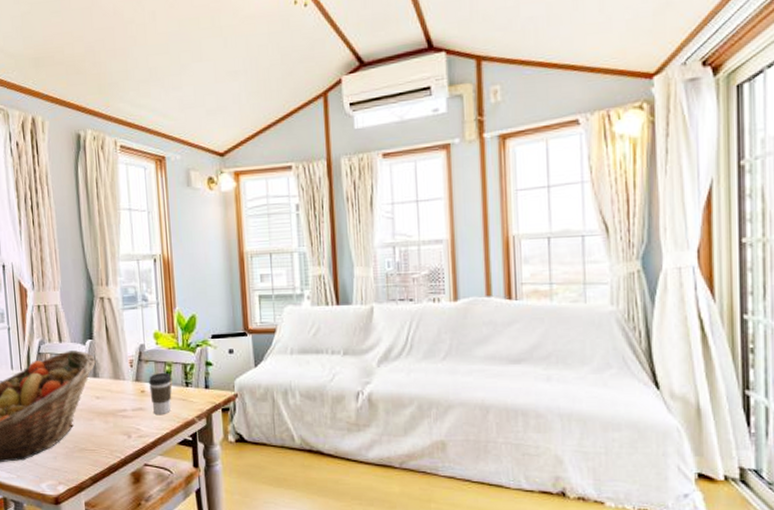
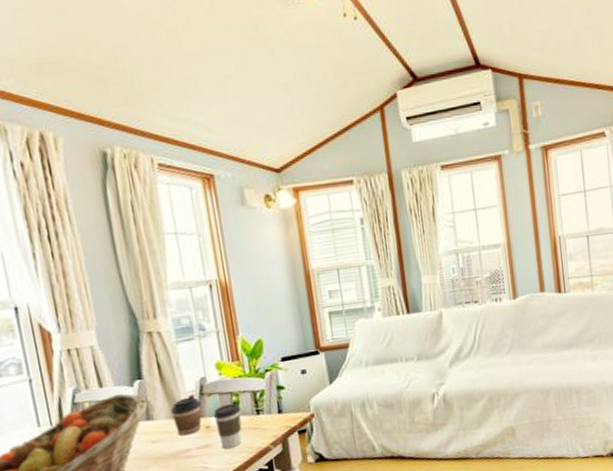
coffee cup: none [113,359,139,396] -> present [170,395,202,436]

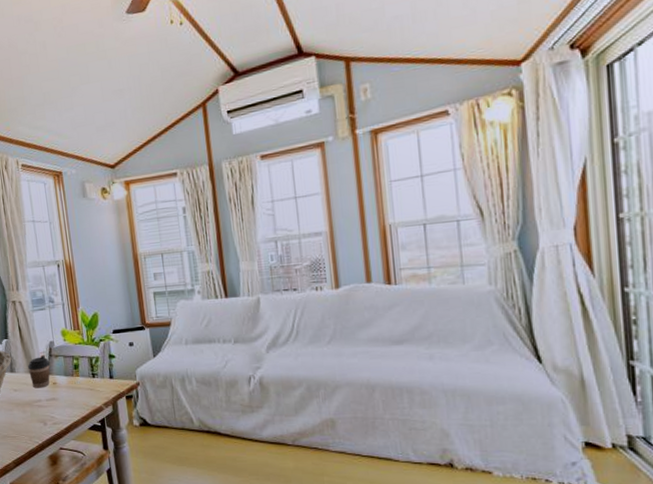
coffee cup: present [213,403,243,449] -> none [59,365,81,403]

